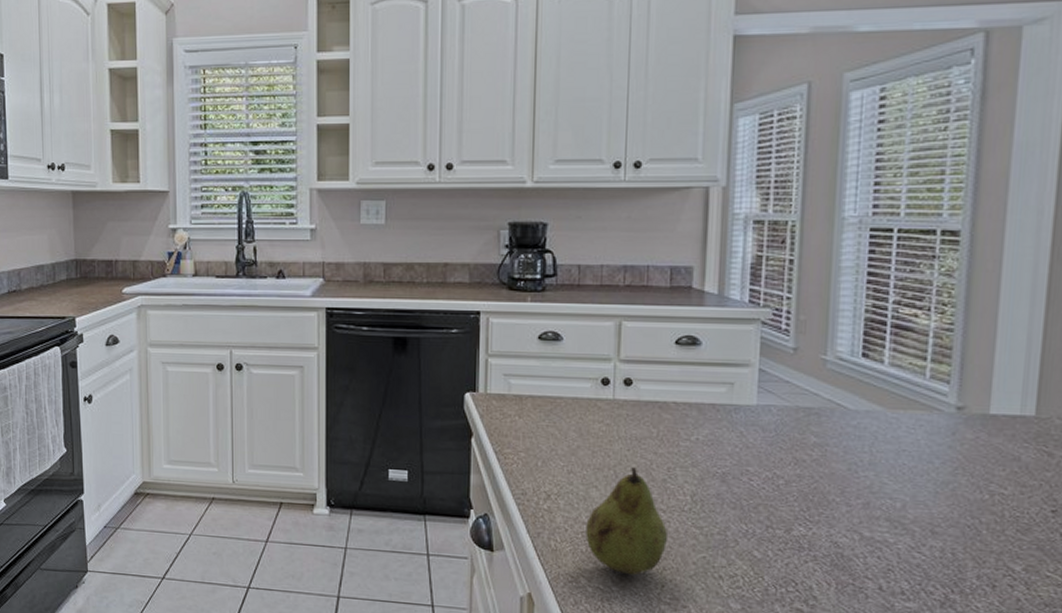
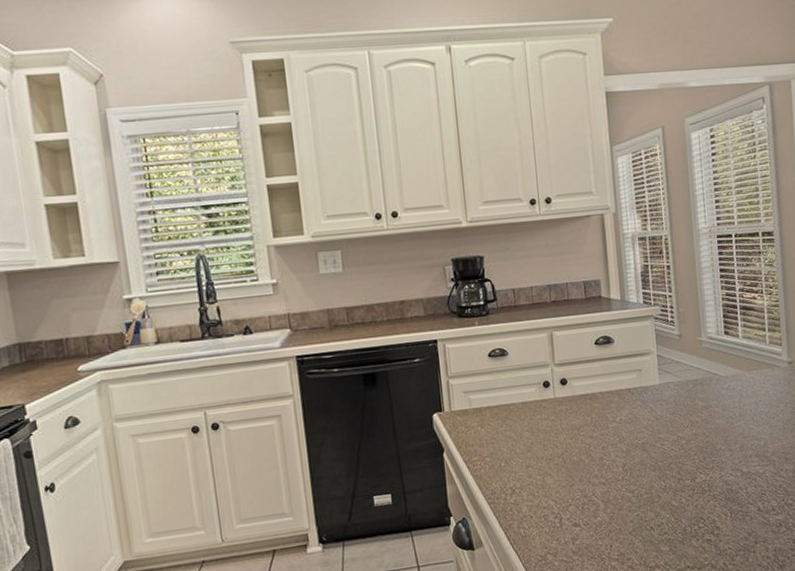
fruit: present [586,467,667,576] -> none [546,452,610,544]

